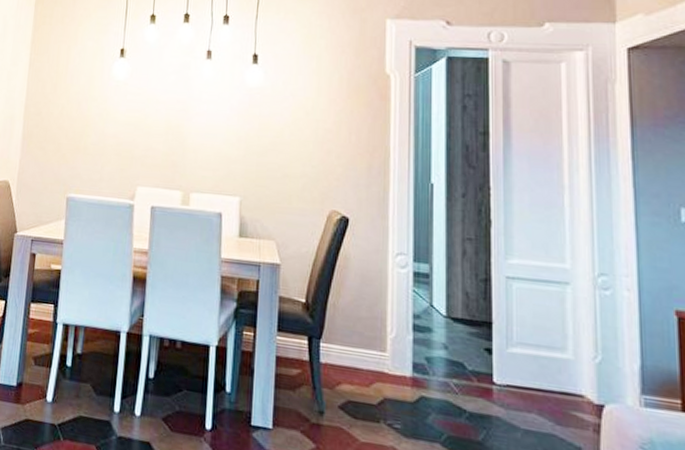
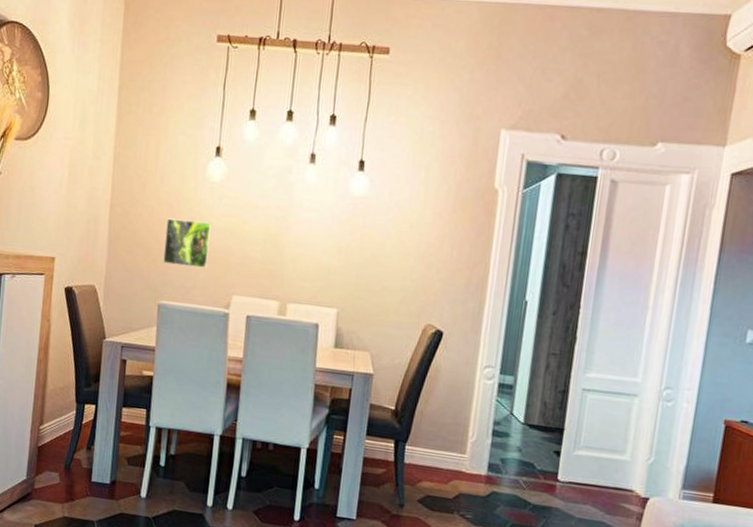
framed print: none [72,115,118,161] -> present [163,218,213,268]

